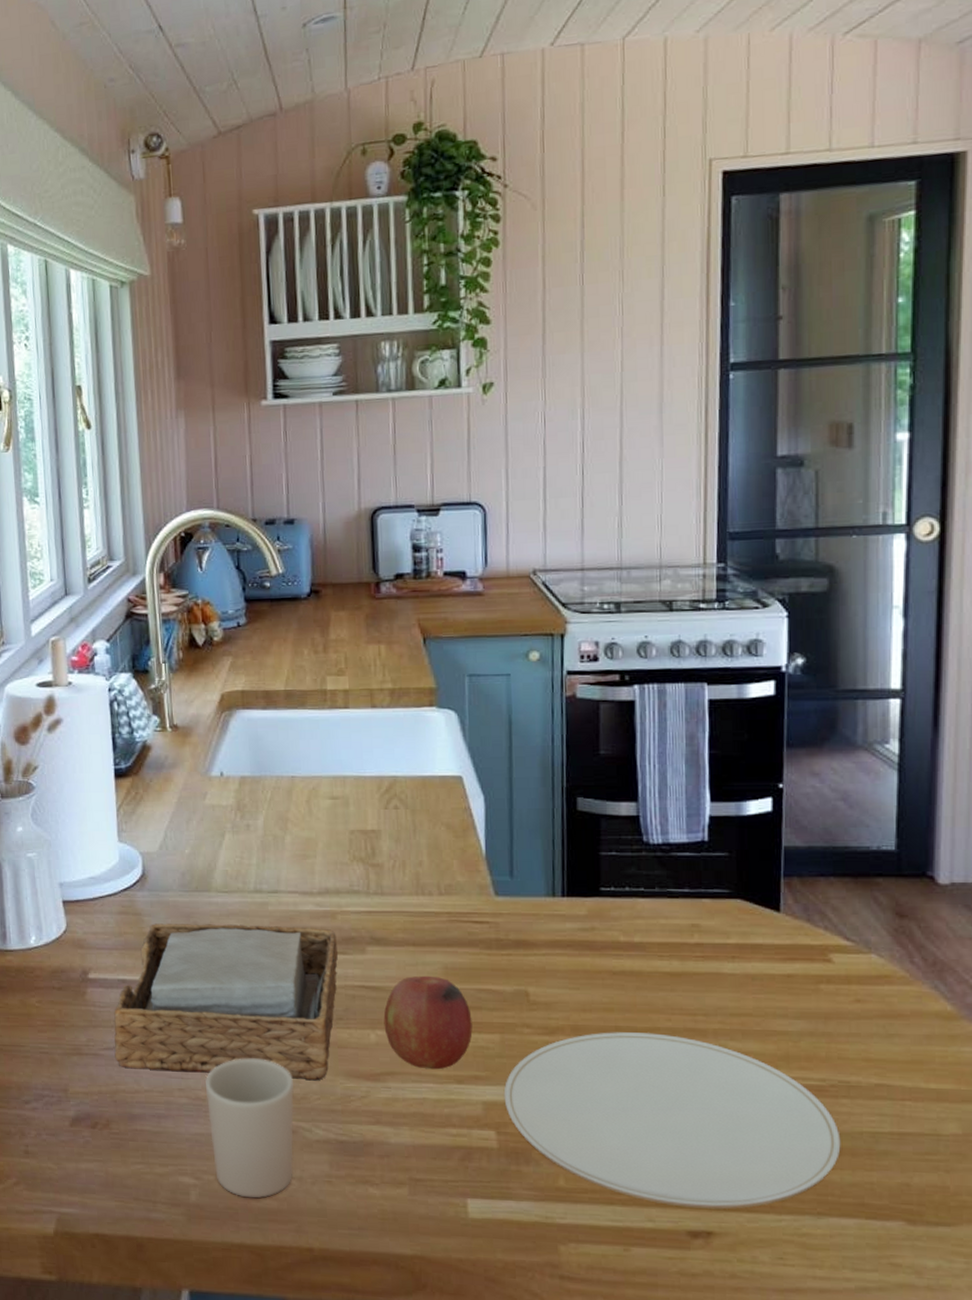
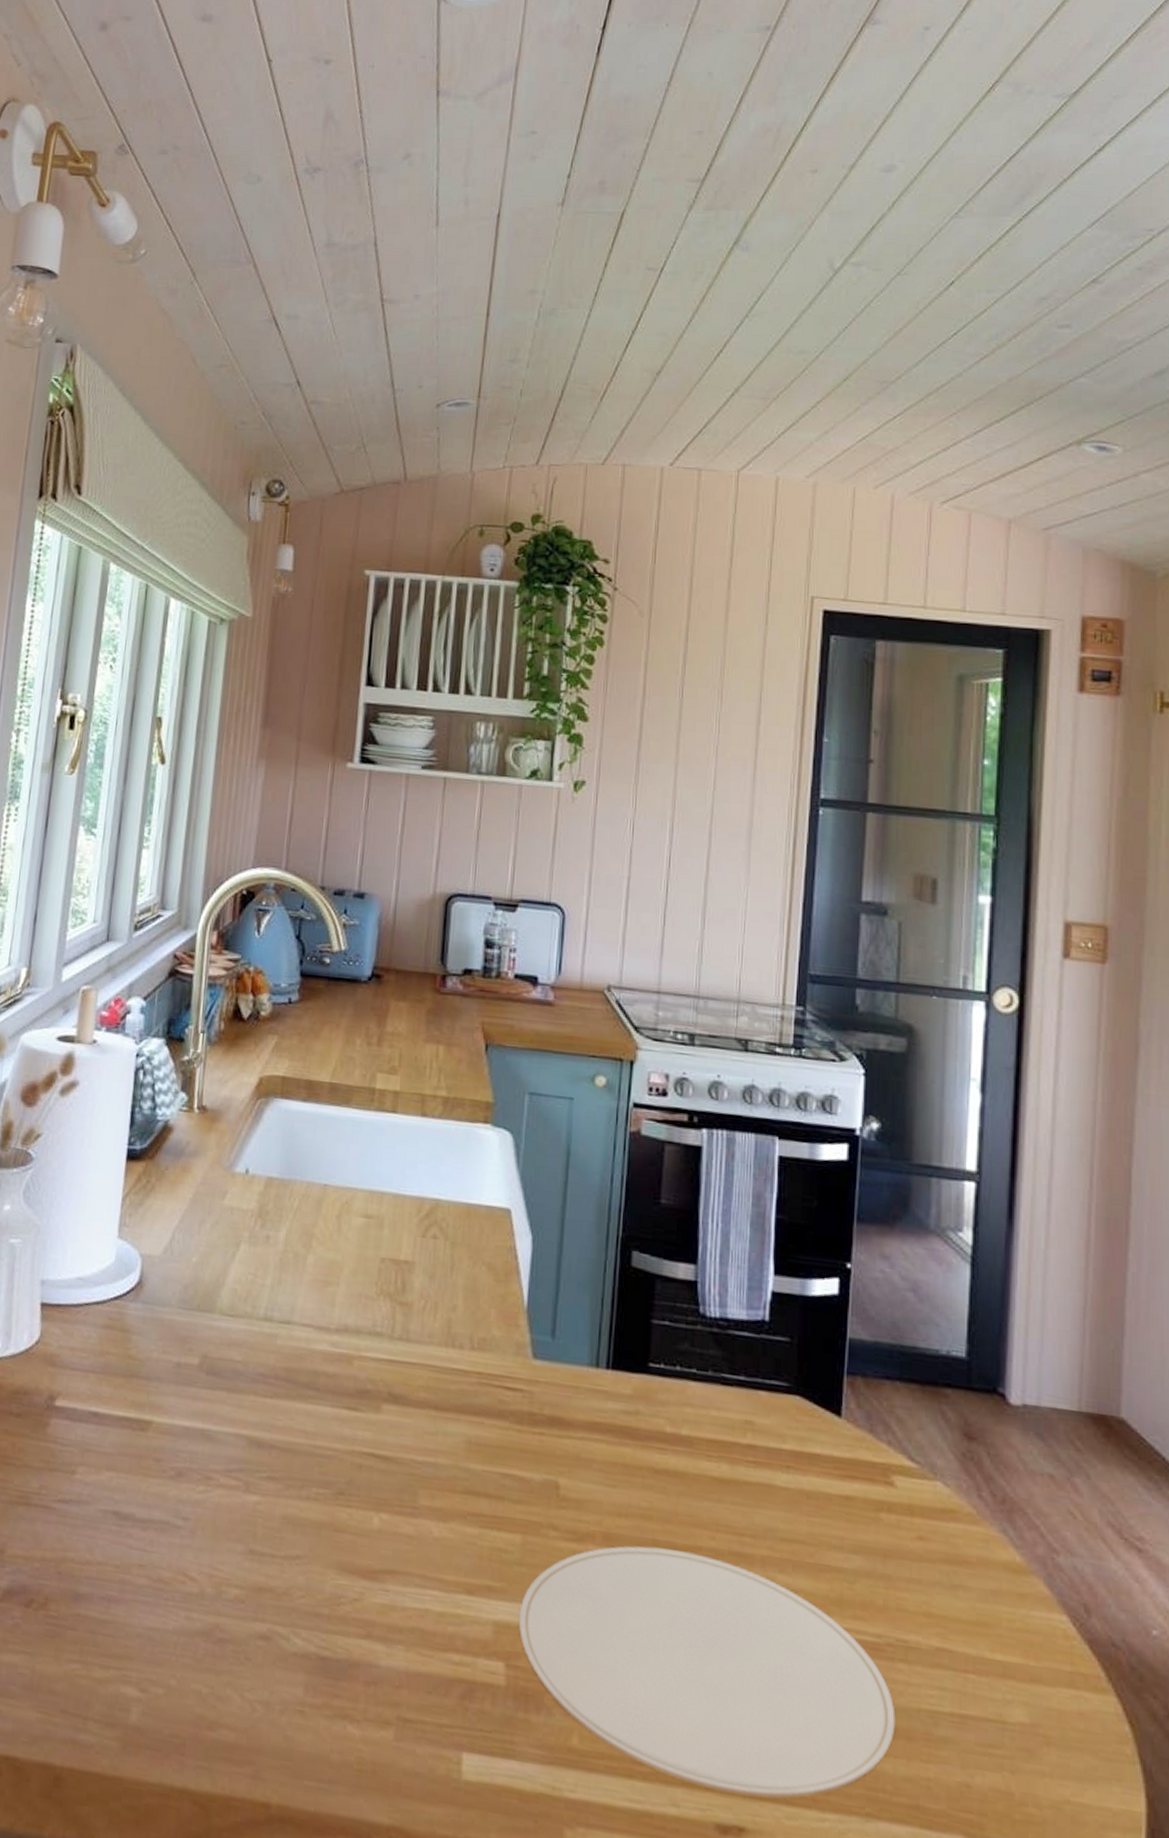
napkin holder: present [113,923,339,1081] -> none [69,1345,350,1572]
mug: present [206,1058,295,1198] -> none [166,1532,276,1726]
fruit: present [383,975,473,1070] -> none [390,1448,492,1573]

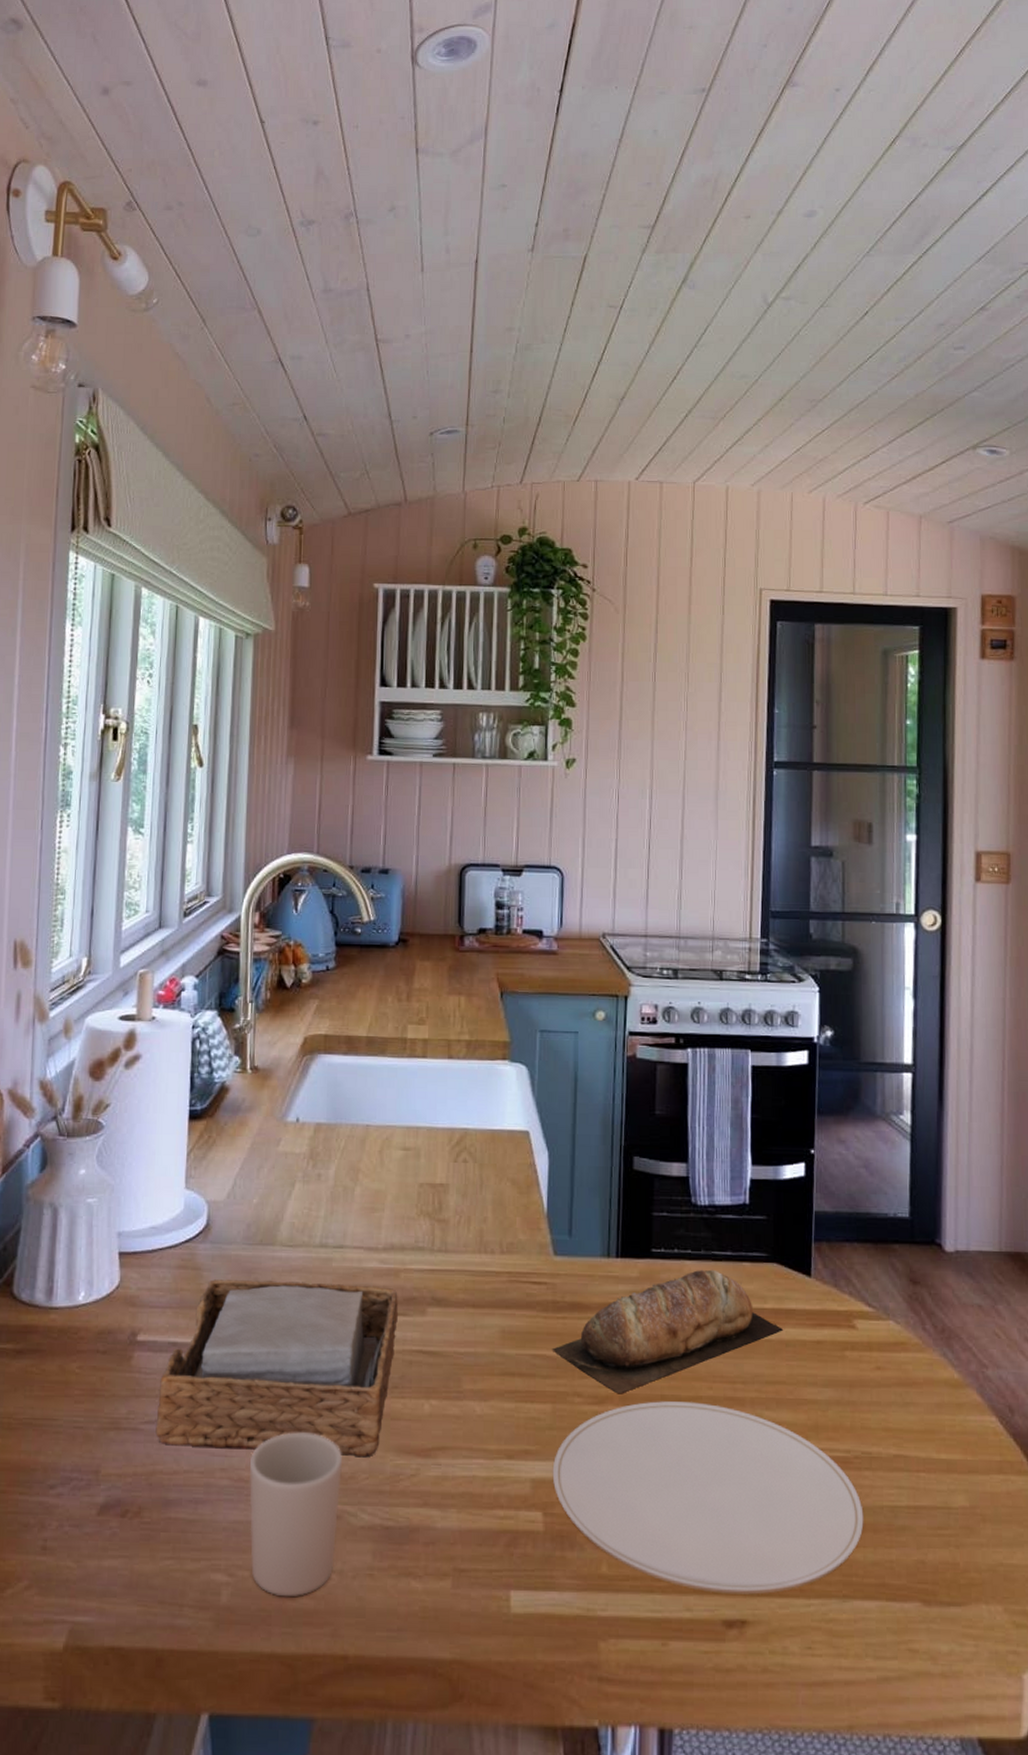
napkin holder: none [69,1345,350,1572] -> present [155,1279,399,1458]
mug: none [166,1532,276,1726] -> present [249,1432,343,1597]
bread loaf: none [525,1394,804,1533] -> present [551,1269,783,1394]

